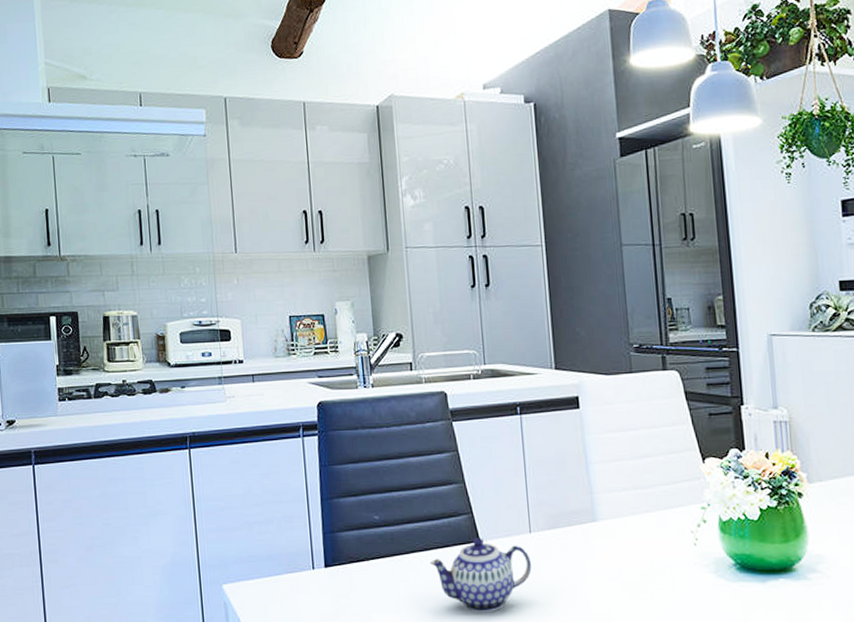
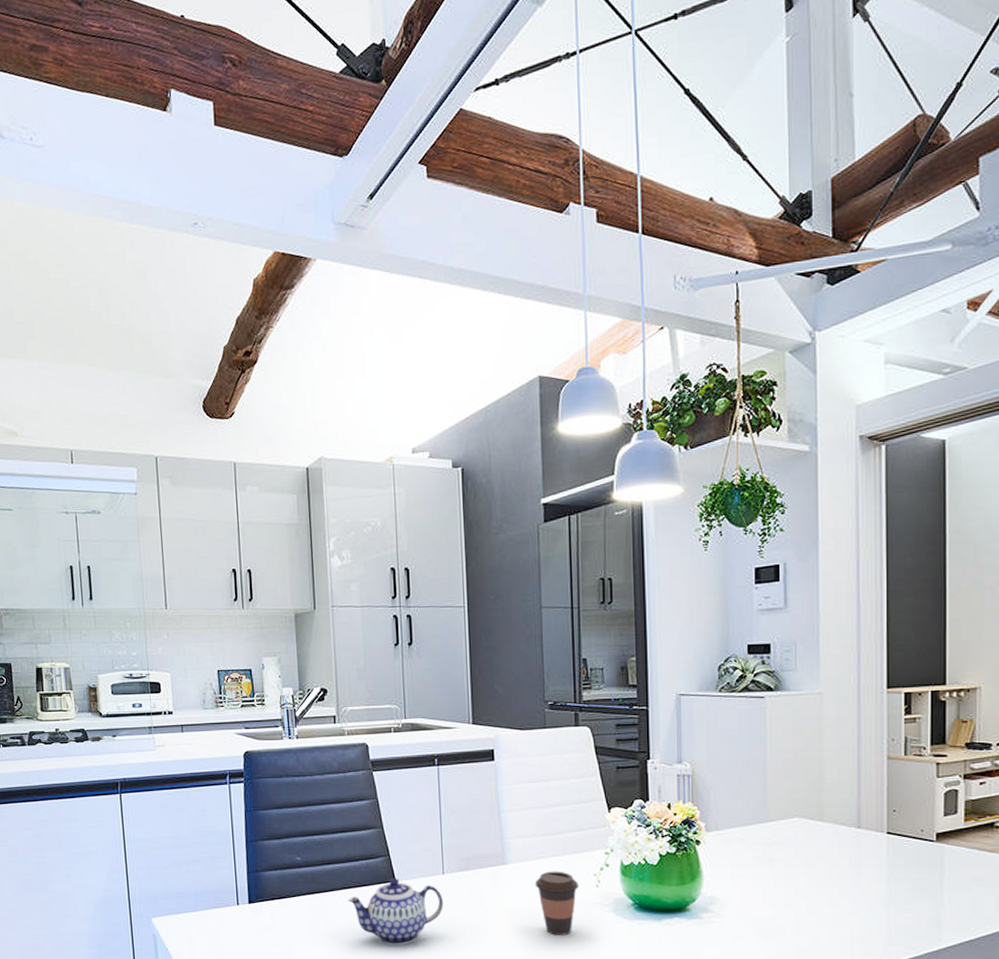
coffee cup: none [628,528,676,600] -> present [535,871,579,935]

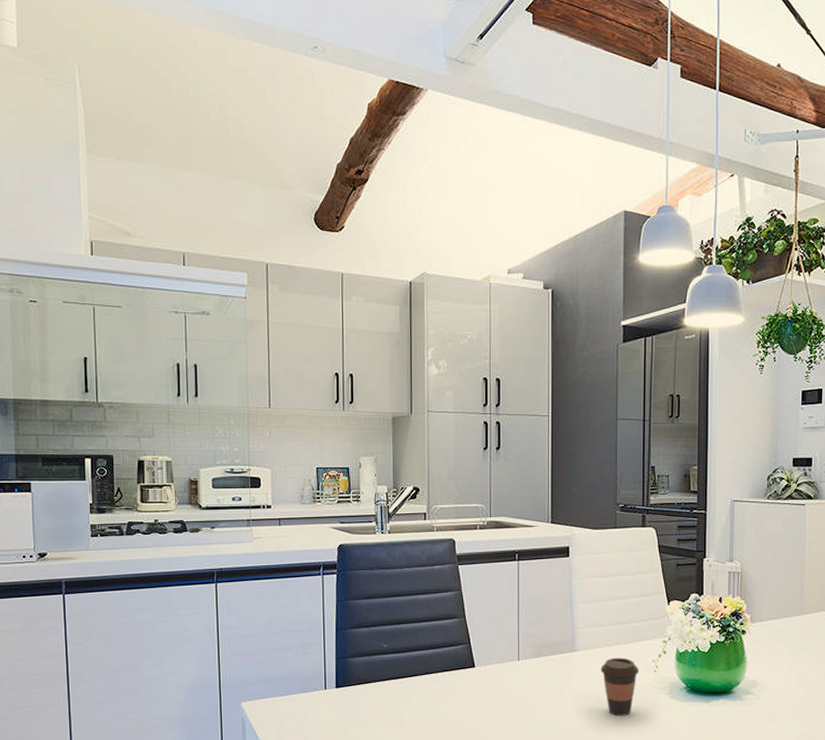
teapot: present [347,878,443,945] -> none [429,664,517,726]

